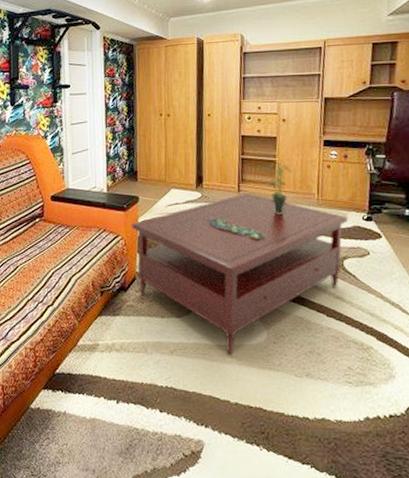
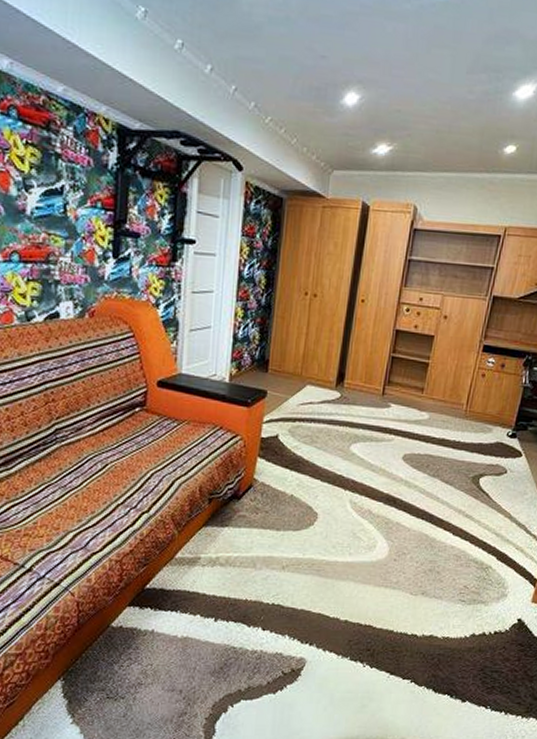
coffee table: present [131,193,349,355] -> none [254,397,493,572]
decorative bowl: present [207,218,266,239] -> none [343,422,405,450]
potted plant: present [265,161,292,215] -> none [413,363,444,425]

